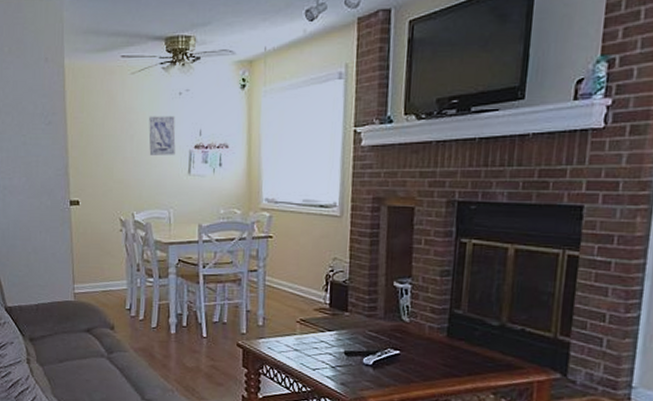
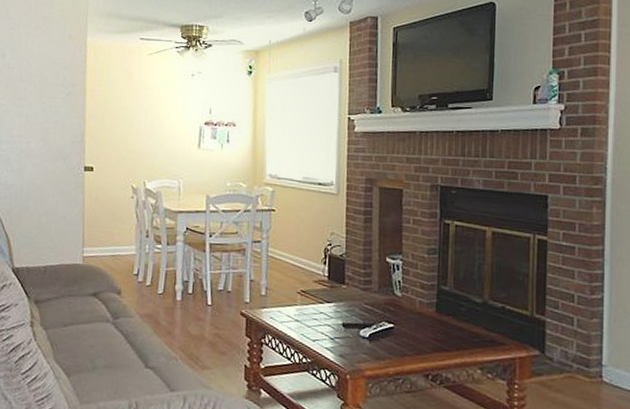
wall art: present [149,116,176,155] -> none [162,93,188,130]

